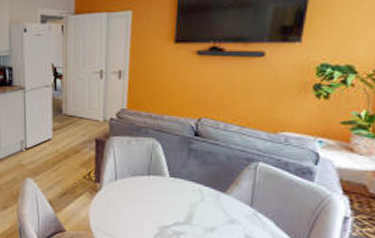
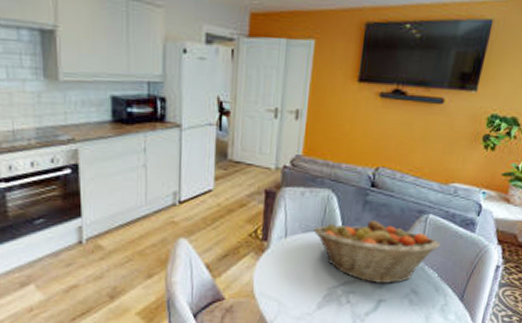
fruit basket: none [141,167,275,228] -> present [313,220,441,285]

